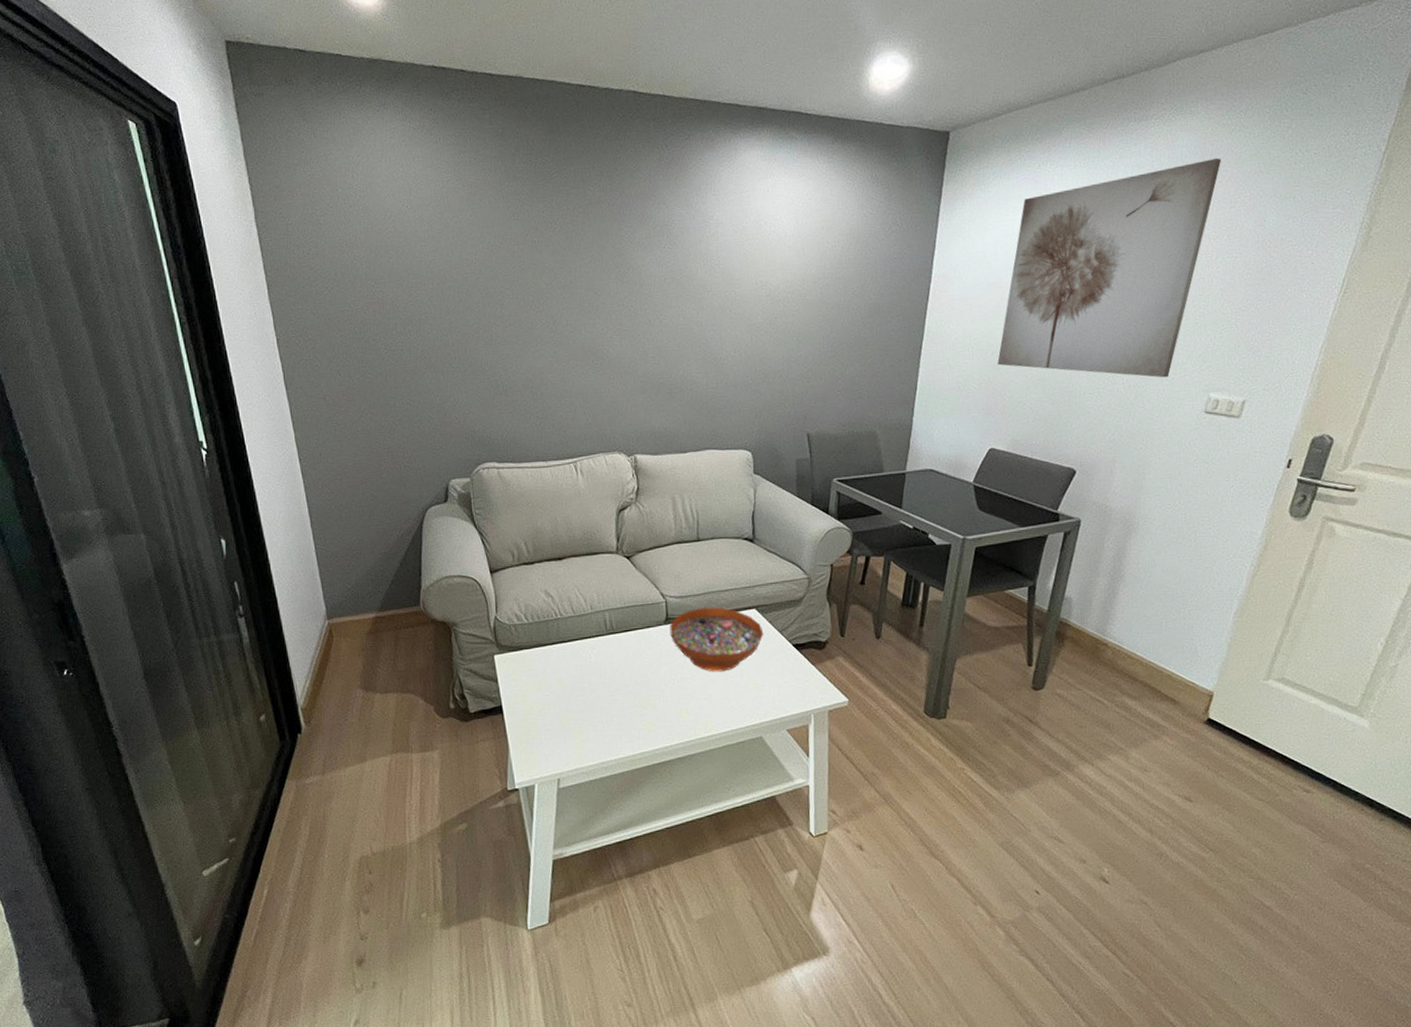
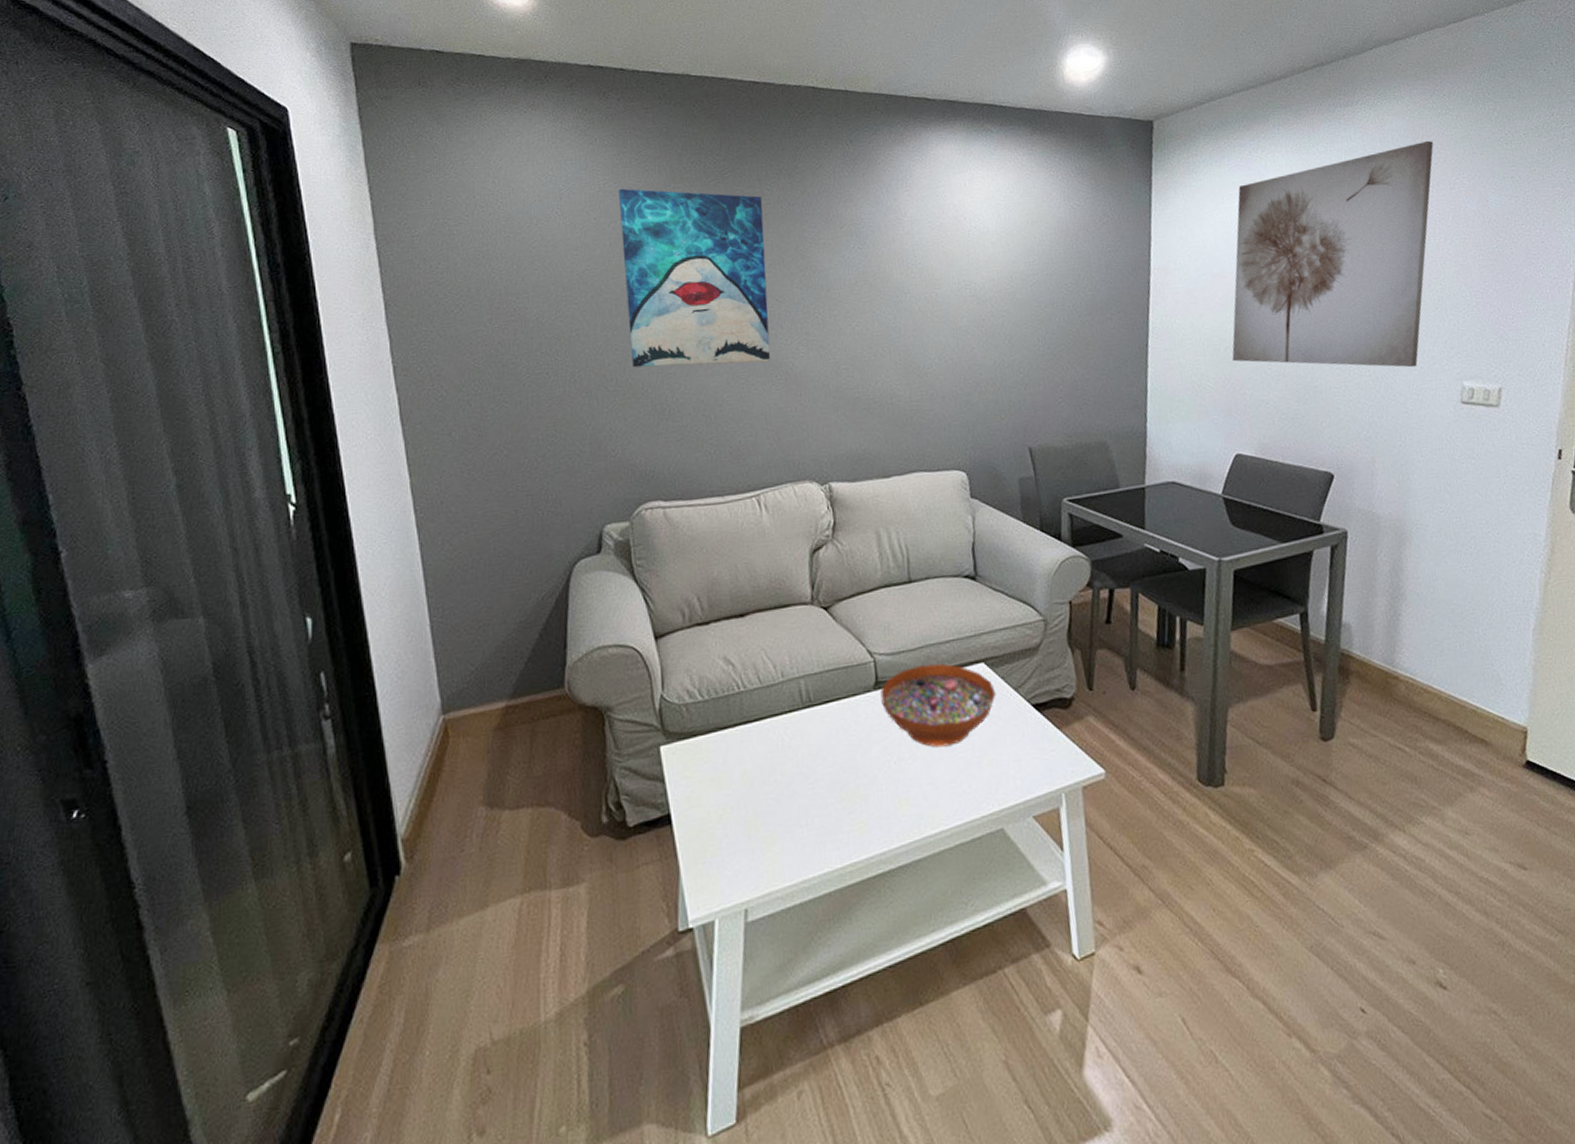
wall art: none [460,185,589,349] -> present [619,188,771,368]

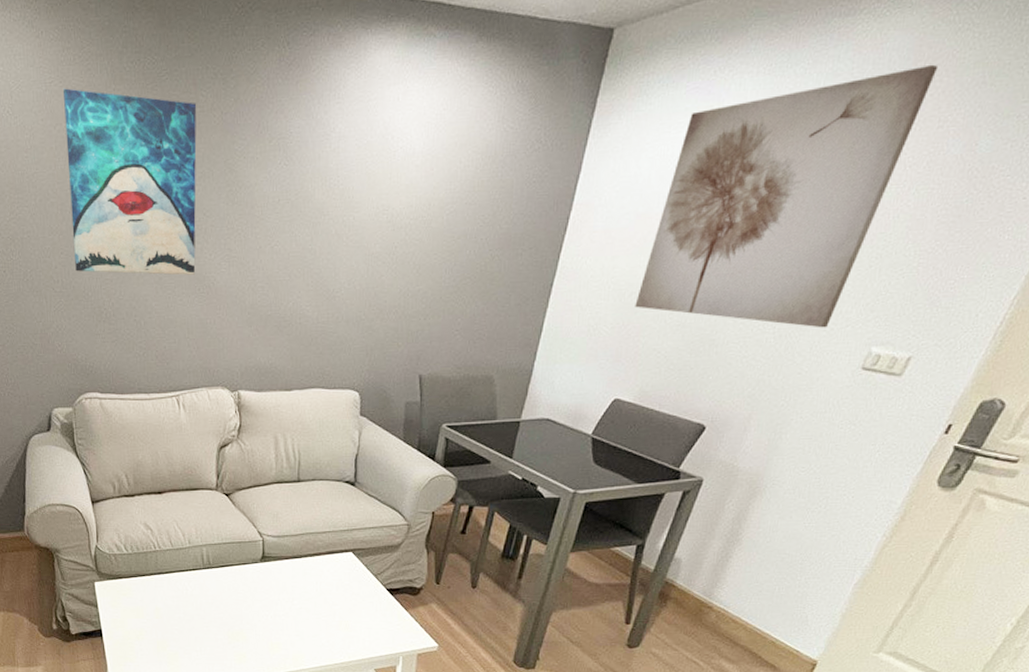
decorative bowl: present [880,663,996,748] -> none [265,549,359,611]

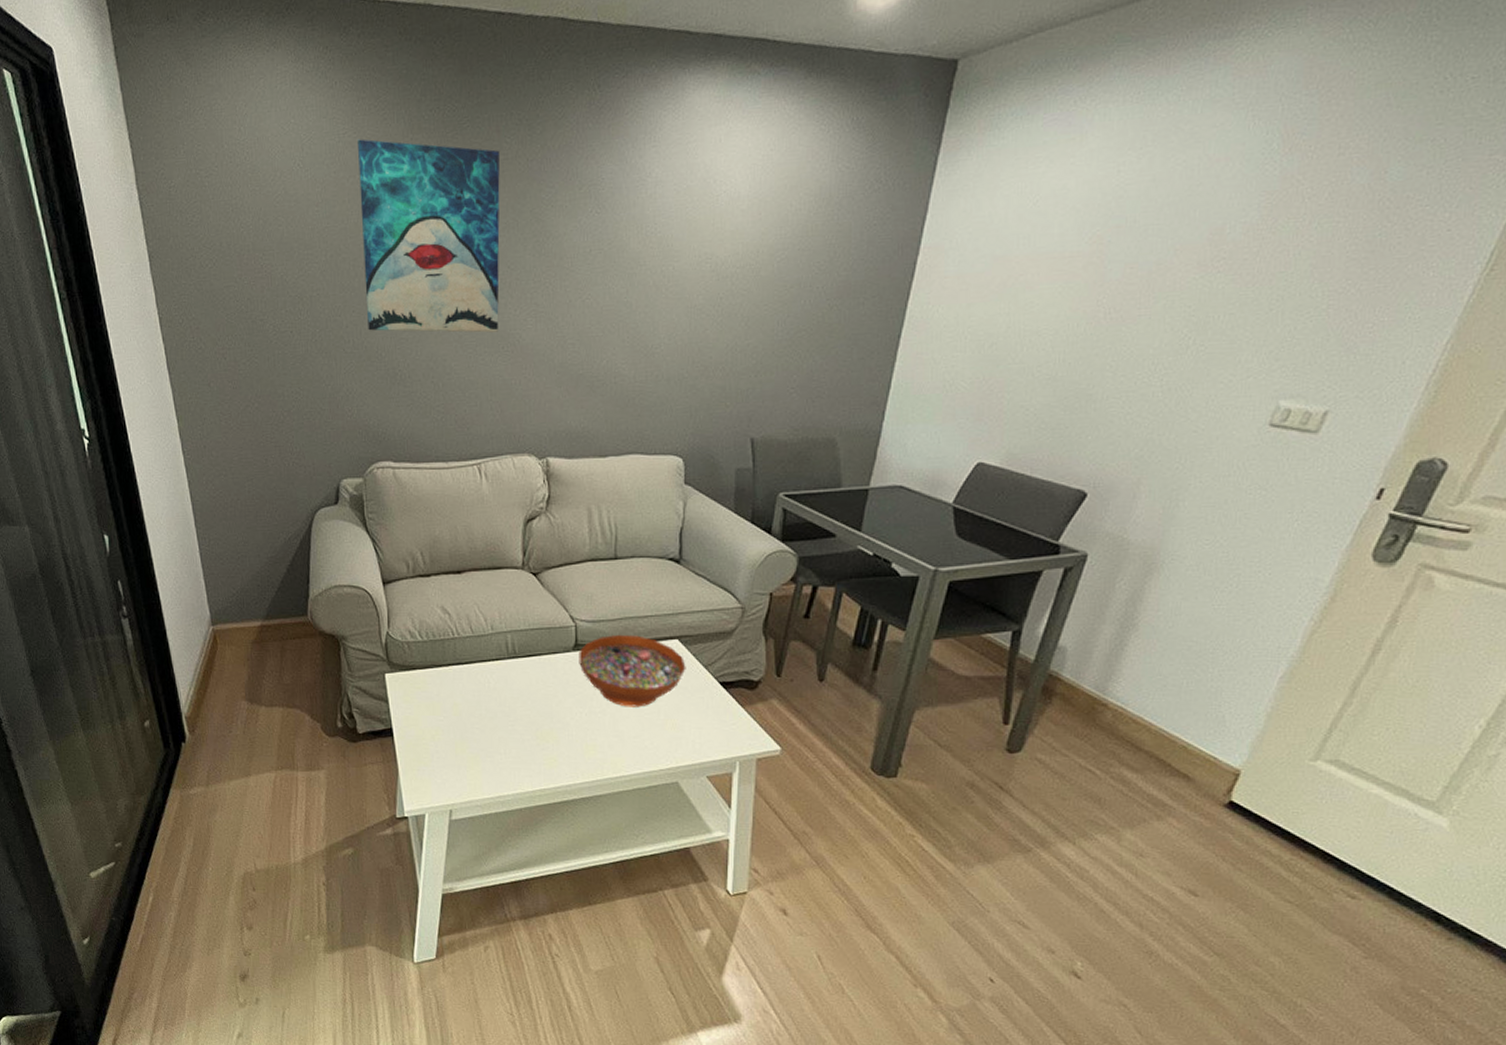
decorative bowl: none [265,549,359,611] -> present [579,635,686,707]
wall art: present [635,64,939,328] -> none [997,86,1334,380]

